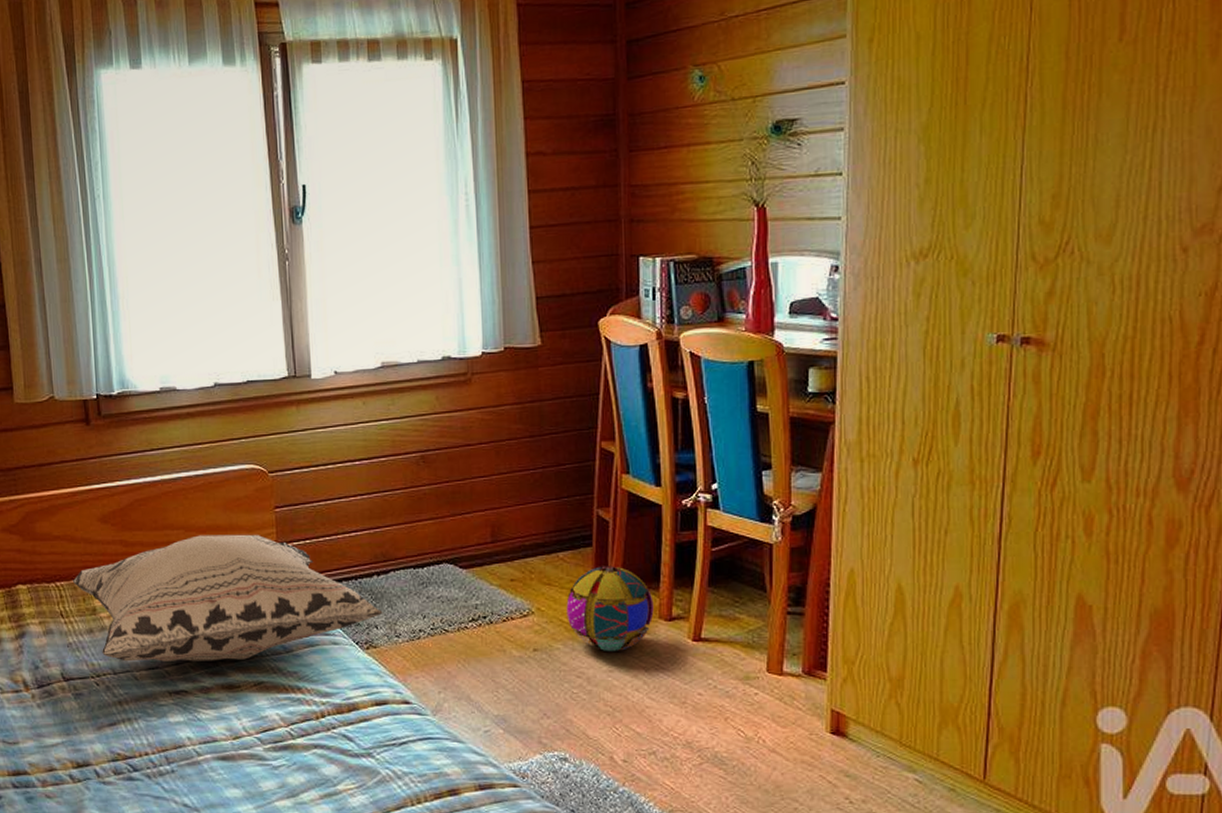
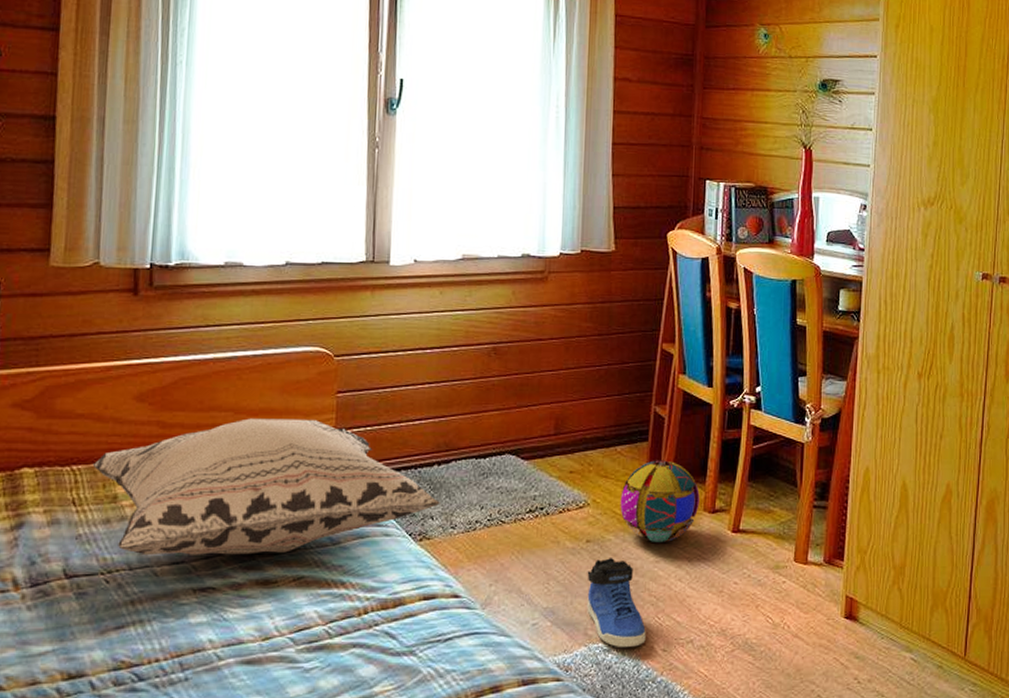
sneaker: none [536,667,604,758] -> present [587,558,646,648]

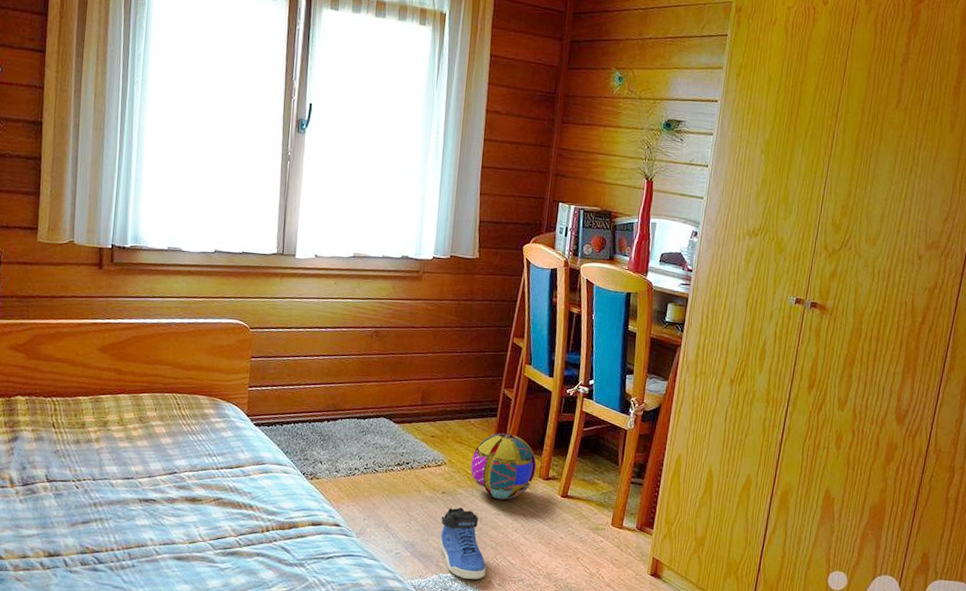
decorative pillow: present [92,418,440,557] -> none [67,372,328,479]

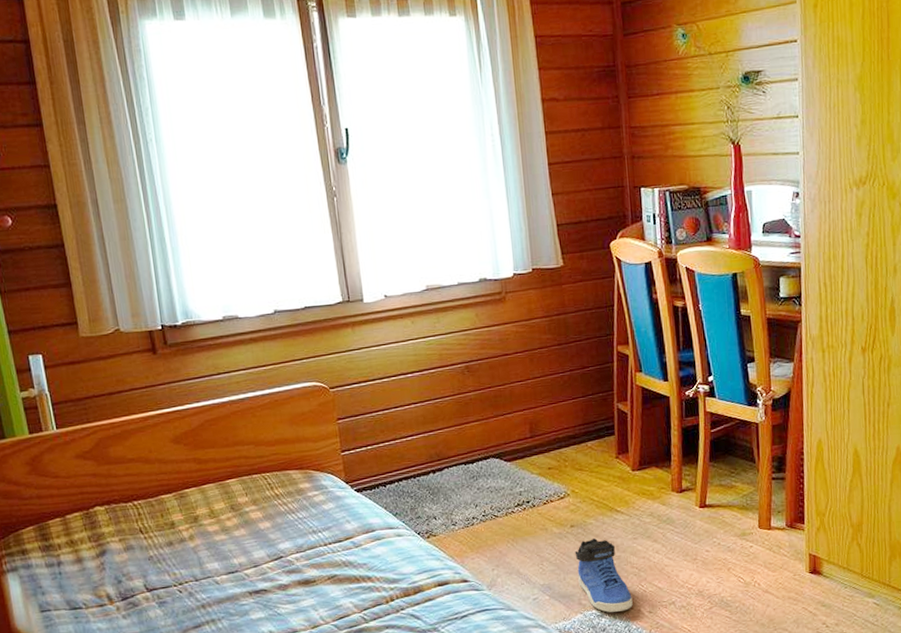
ball: present [470,433,537,500] -> none [596,450,668,523]

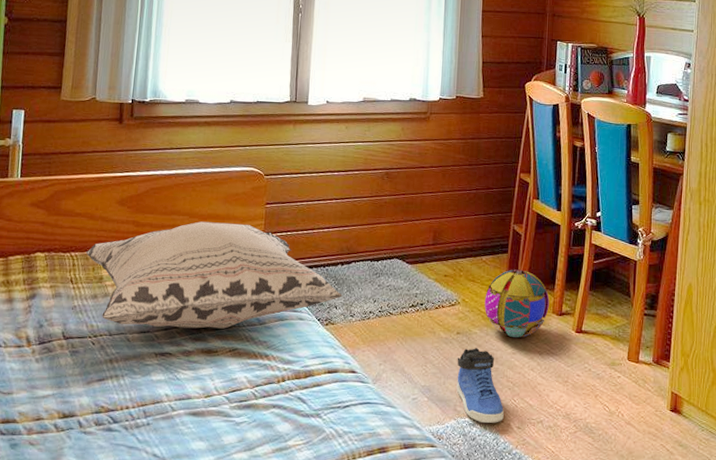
decorative pillow: none [149,444,440,569] -> present [86,221,343,329]
ball: none [596,450,668,523] -> present [484,269,549,338]

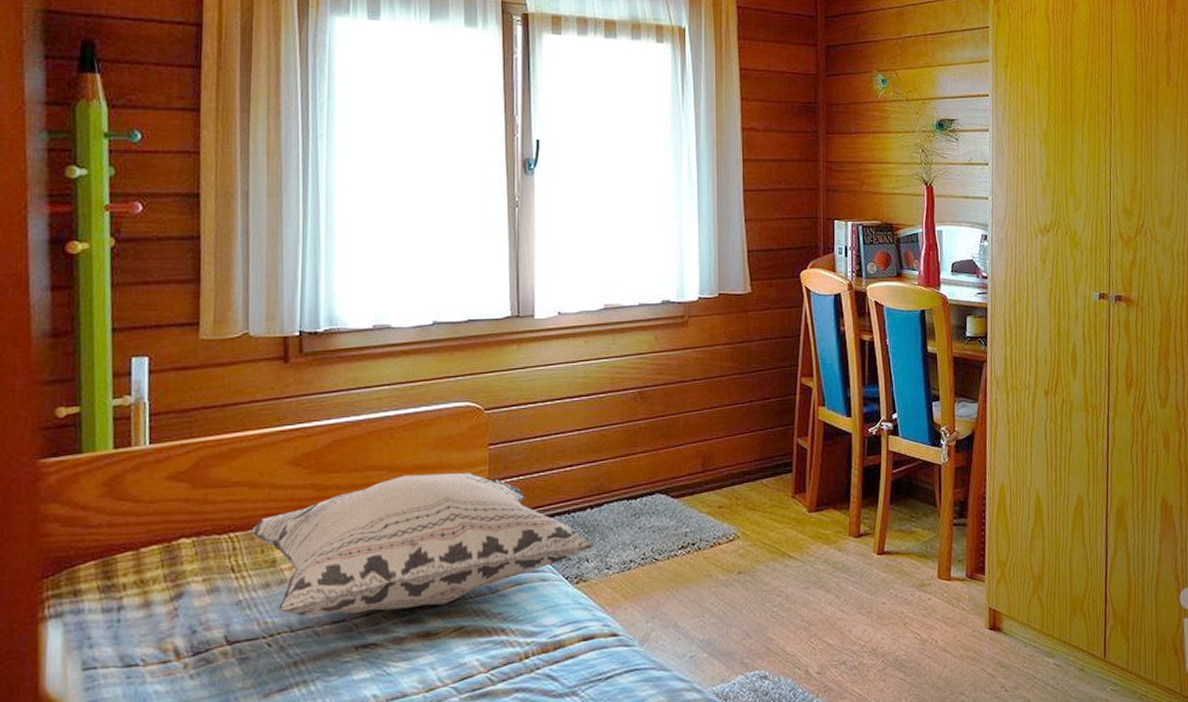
sneaker: present [456,348,504,424] -> none [740,587,800,674]
ball: present [484,269,549,338] -> none [769,489,845,570]

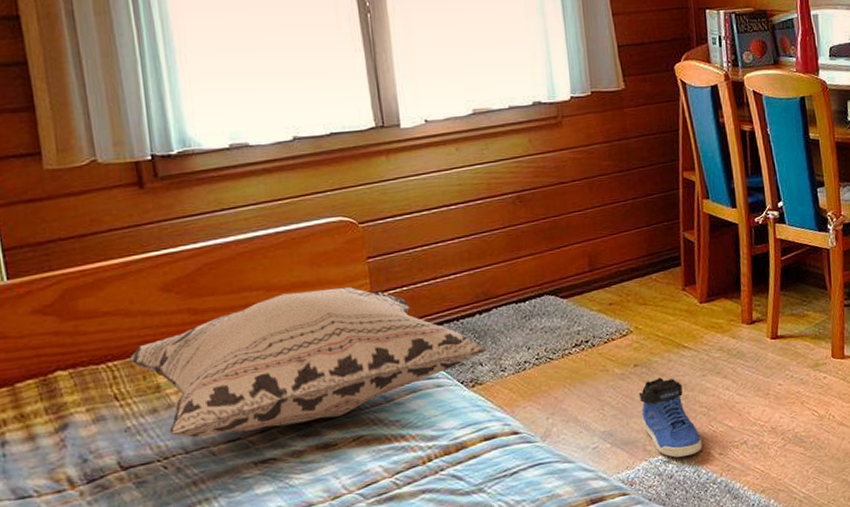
sneaker: none [740,587,800,674] -> present [638,377,702,458]

